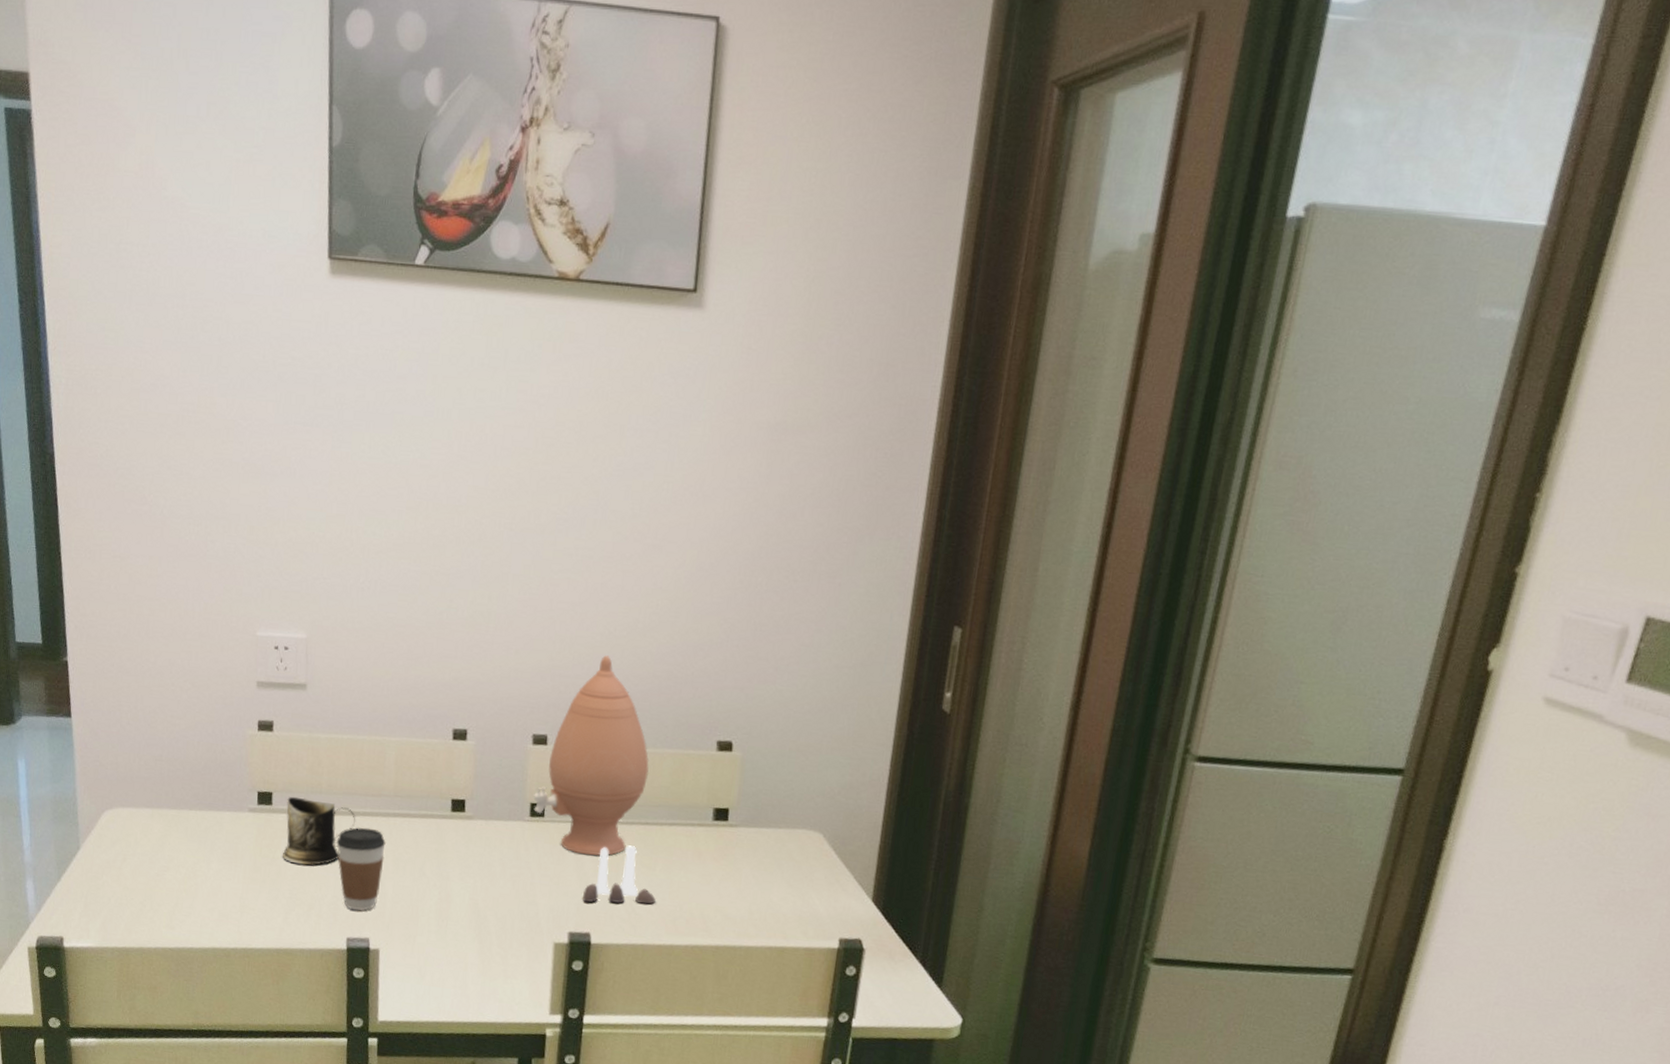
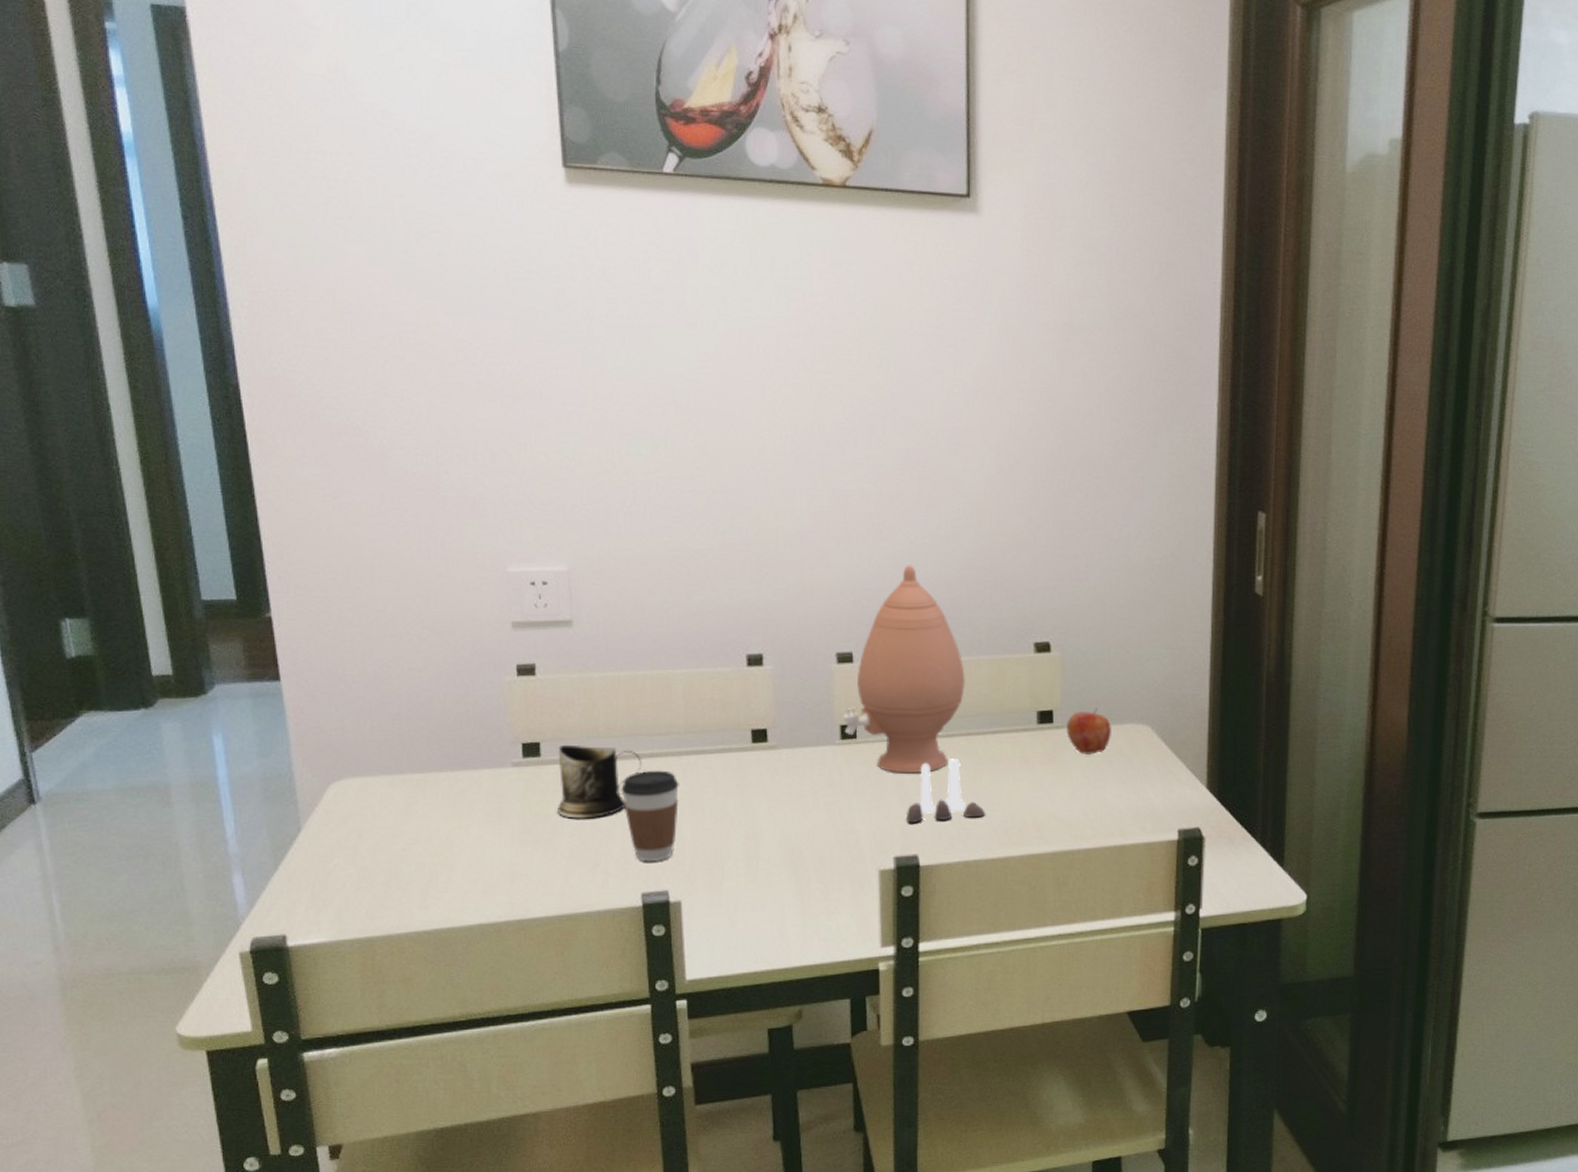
apple: none [740,810,784,856] -> present [1066,708,1111,755]

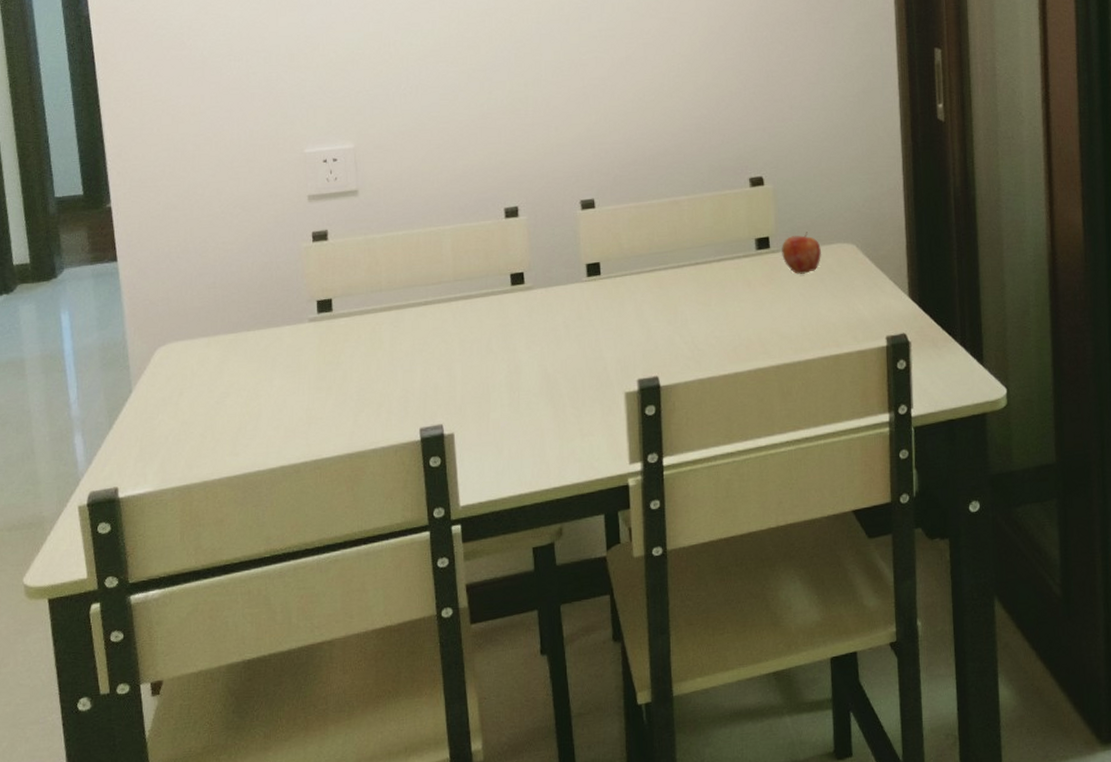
mug: present [558,744,643,819] -> none [347,298,419,365]
coffee cup: present [620,770,679,861] -> none [399,316,450,399]
vase: present [843,565,965,774] -> none [588,119,692,304]
salt and pepper shaker set: present [907,759,986,824] -> none [647,286,716,348]

